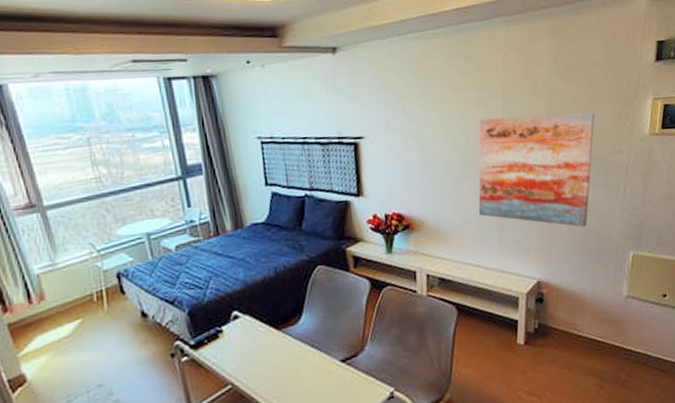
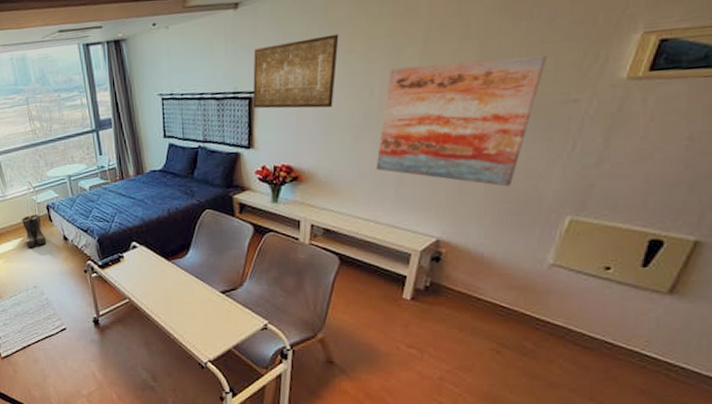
boots: none [79,286,117,333] -> present [21,215,47,249]
wall art: none [355,84,435,155] -> present [252,34,339,109]

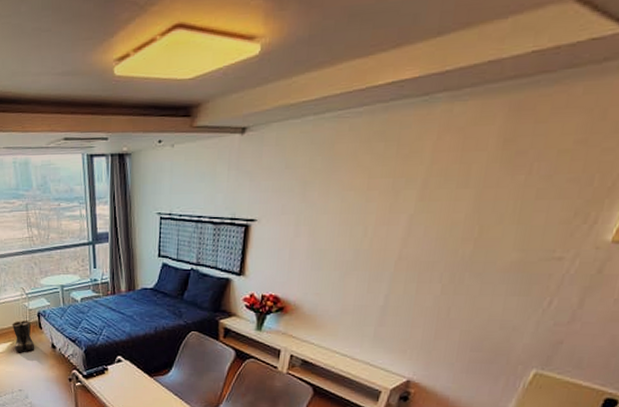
wall art: present [252,34,339,109] -> none [248,169,341,243]
wall art: present [375,55,547,187] -> none [359,209,540,336]

